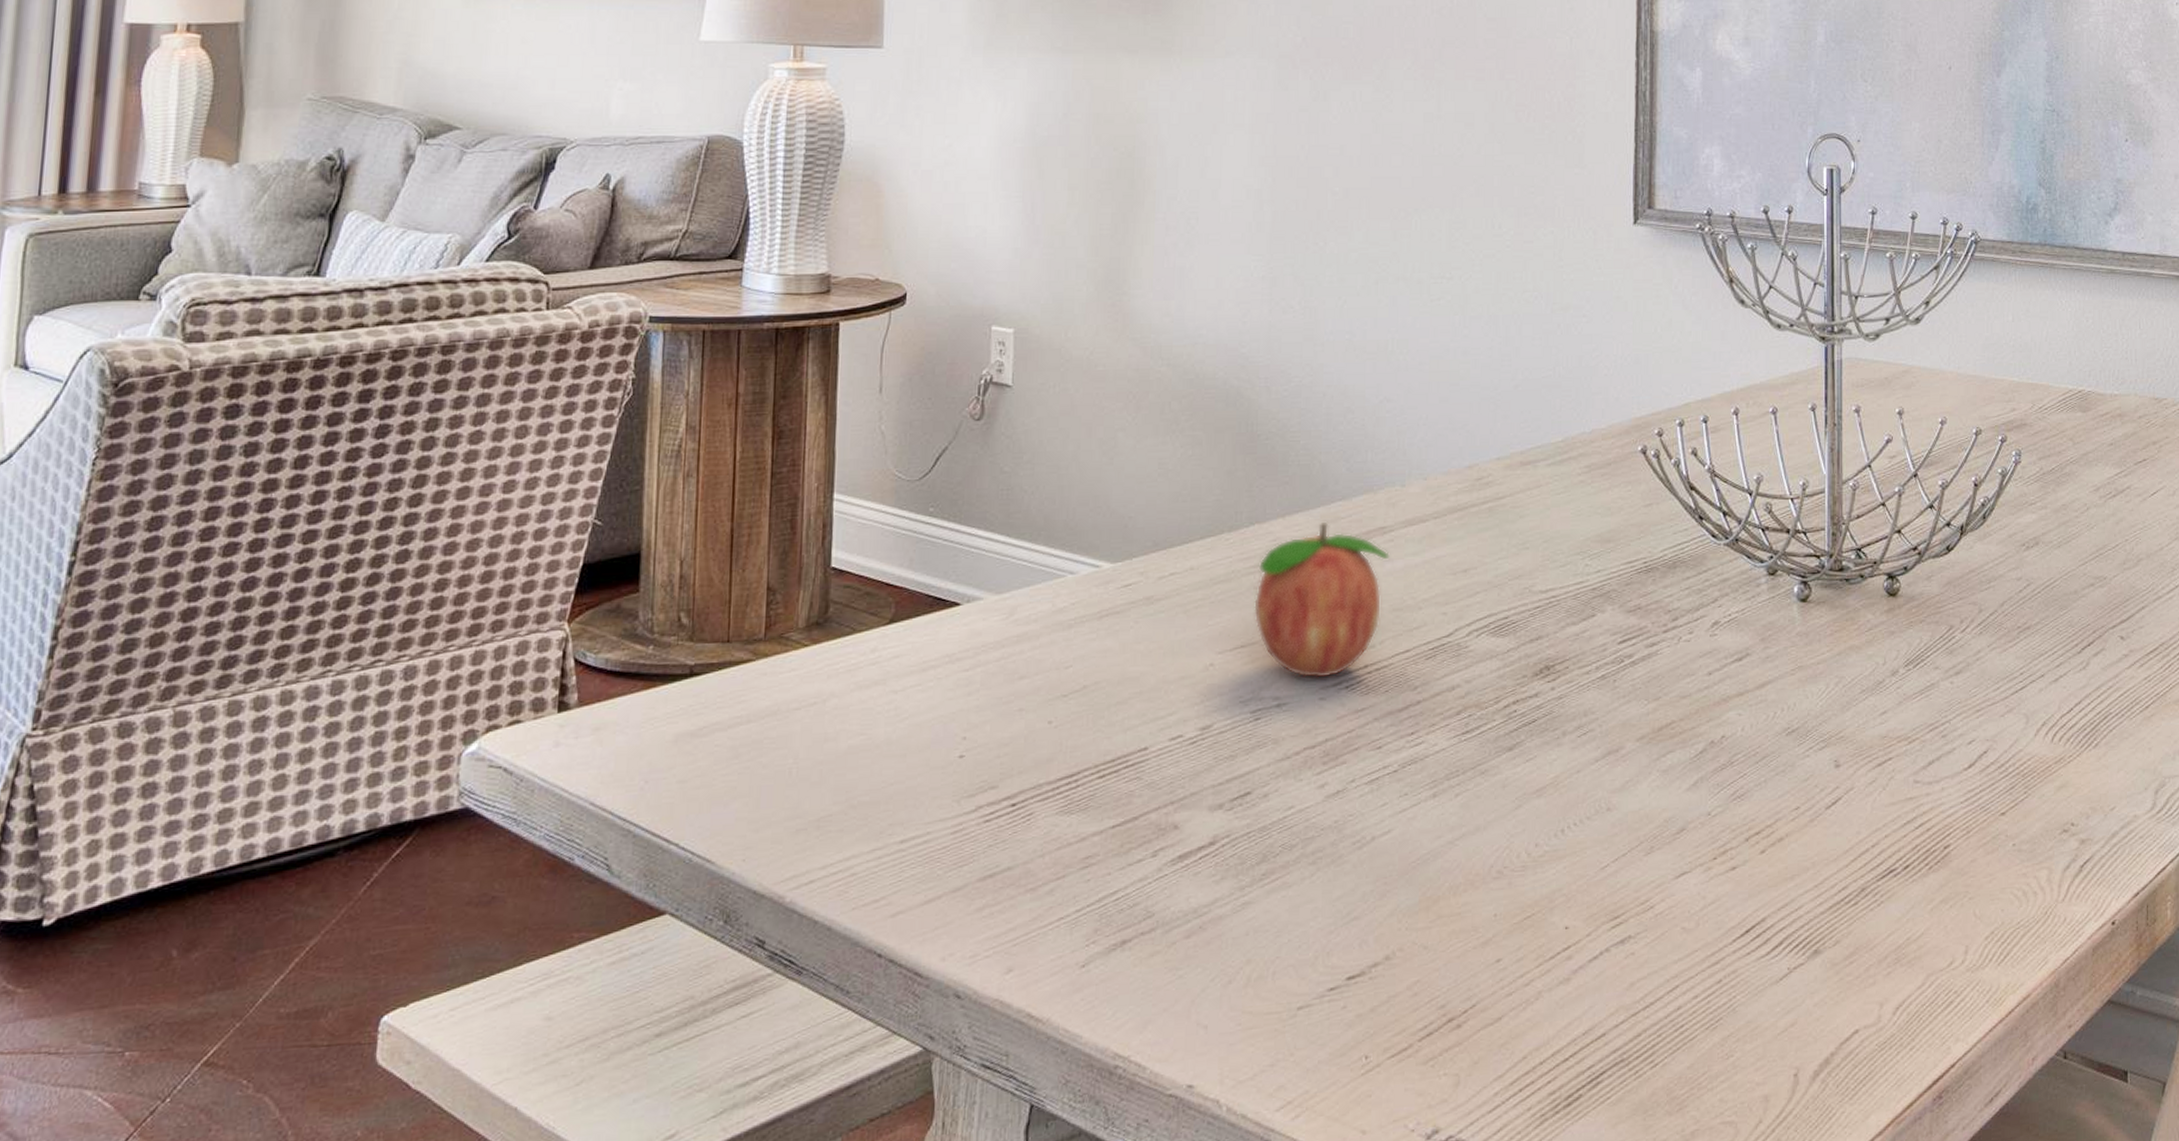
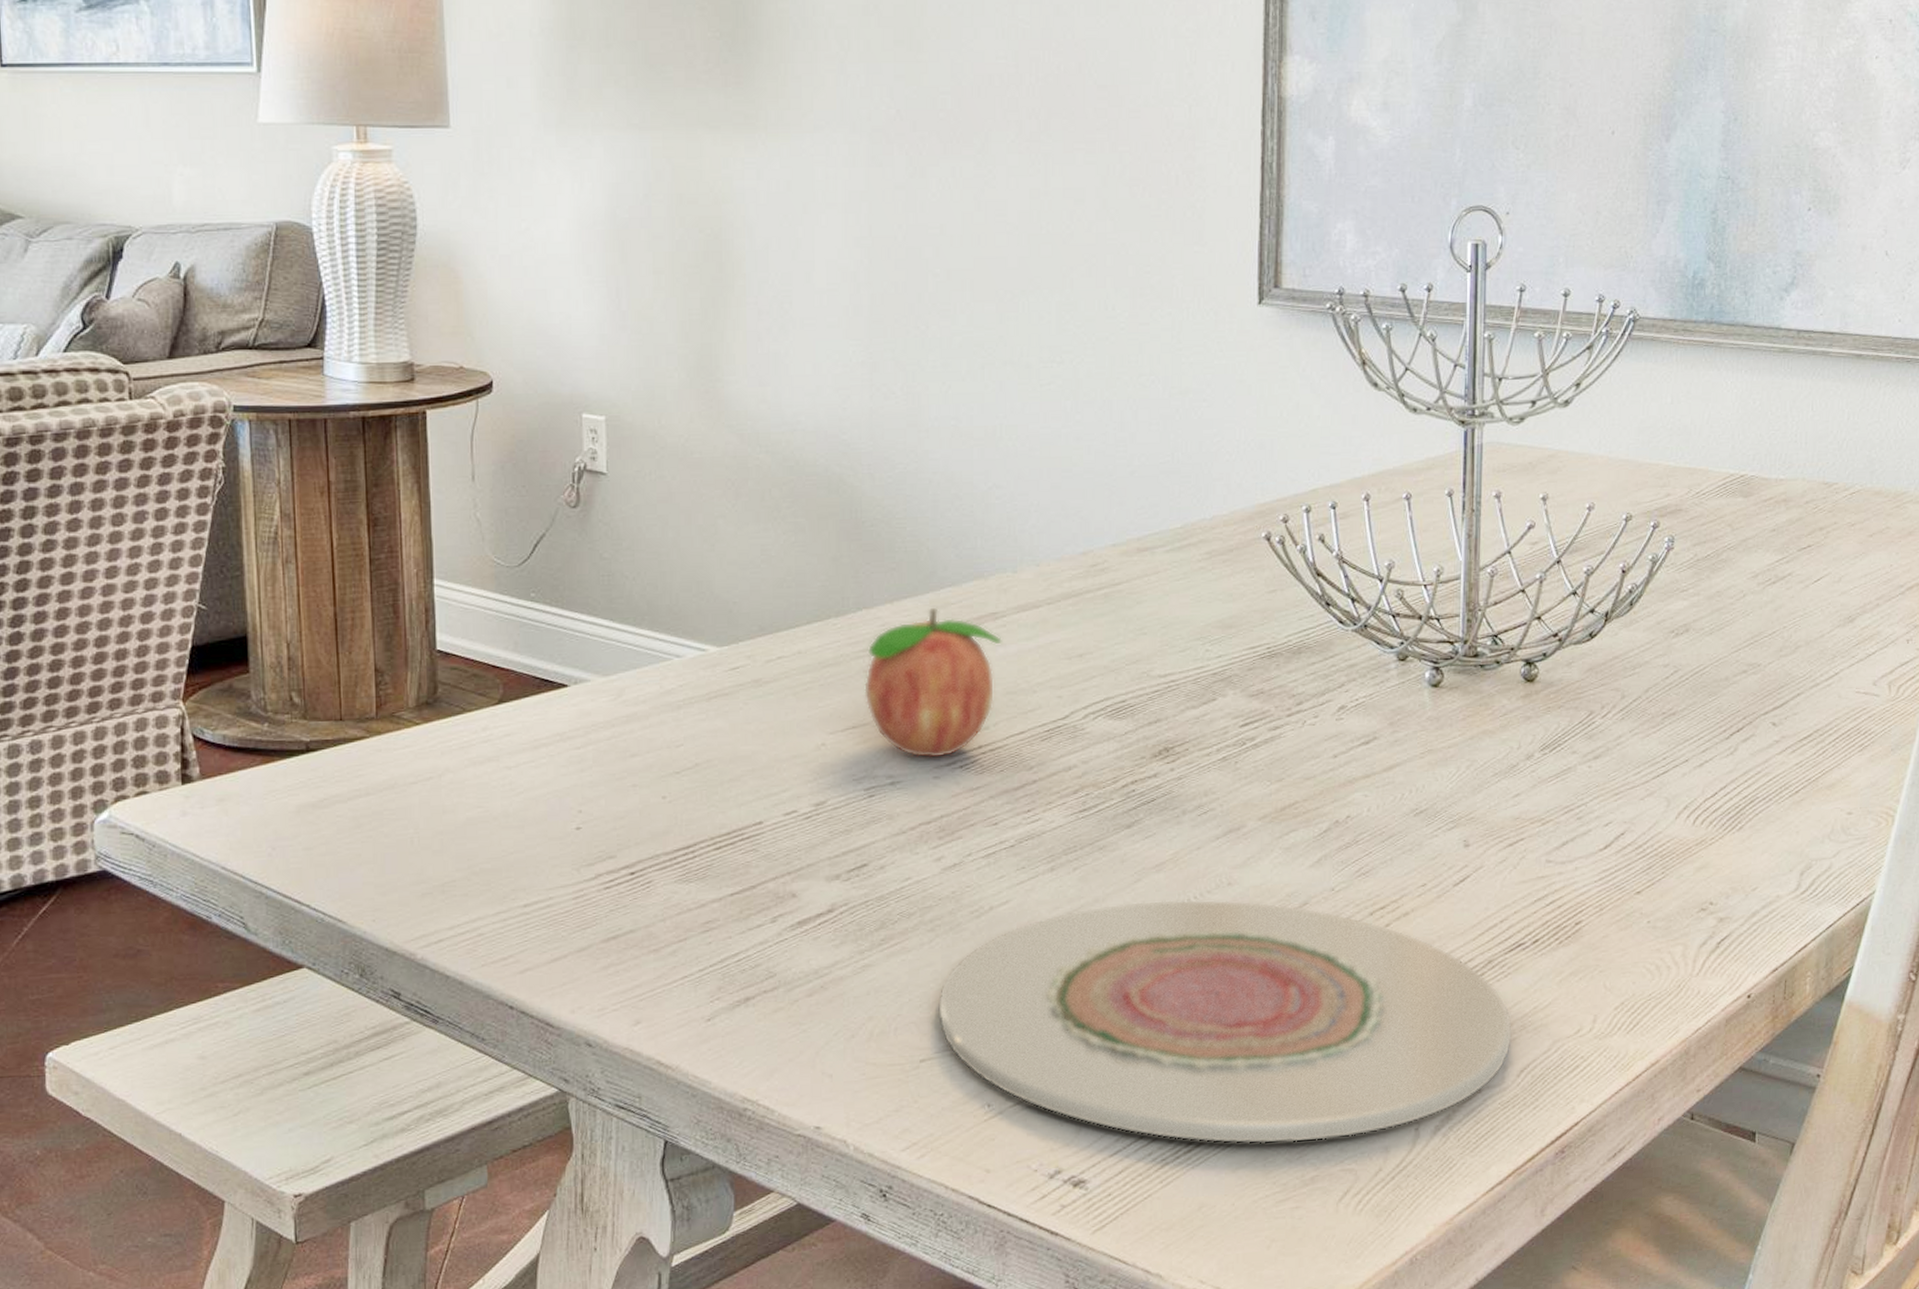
plate: none [1316,826,1888,1096] -> present [937,899,1513,1144]

